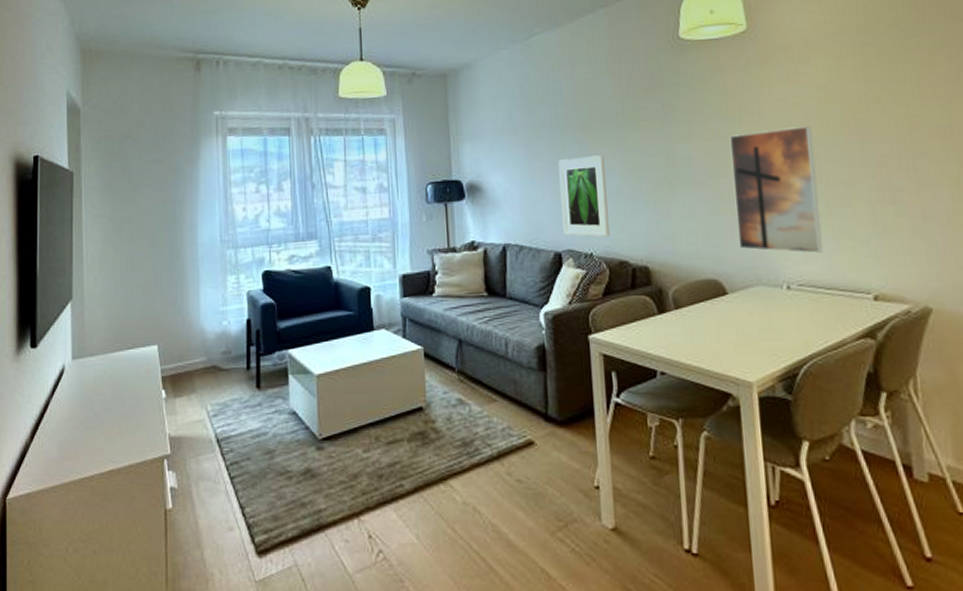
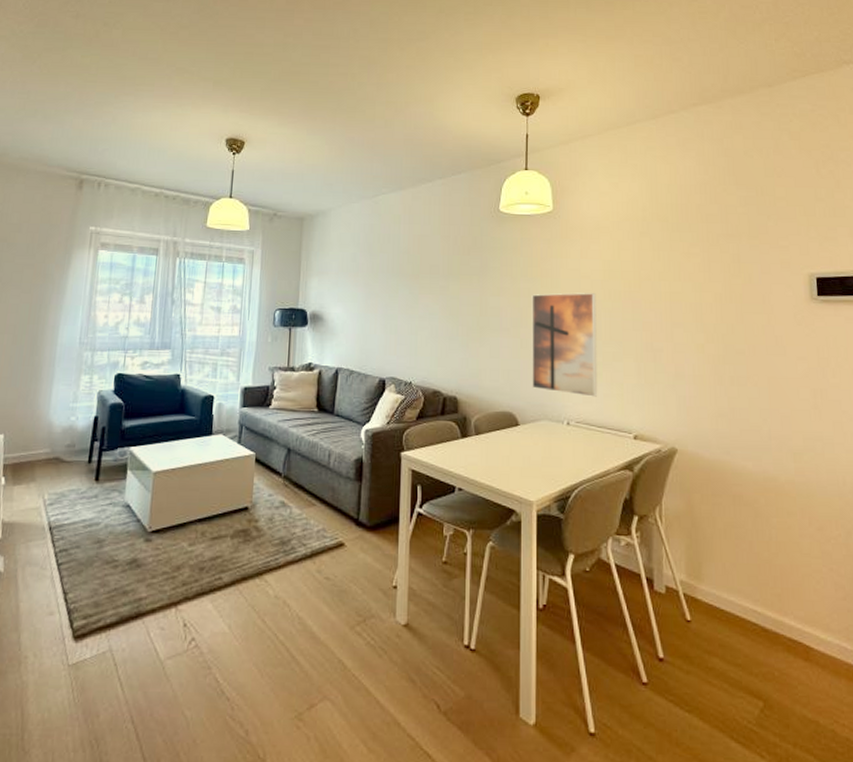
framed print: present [558,155,610,238] -> none [389,299,429,370]

